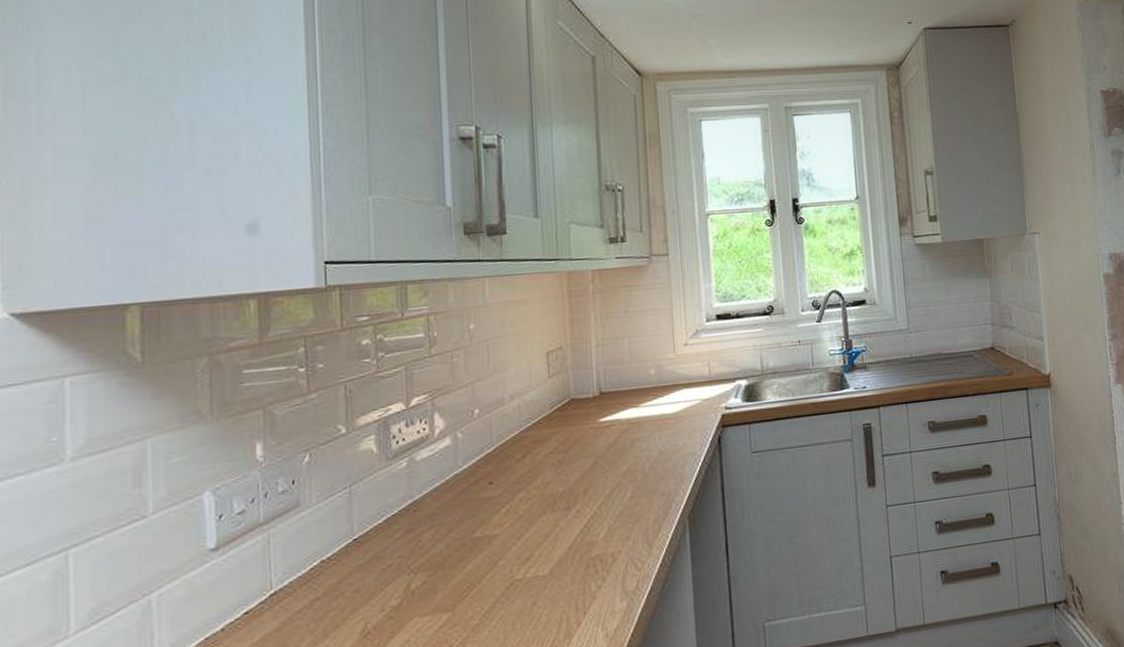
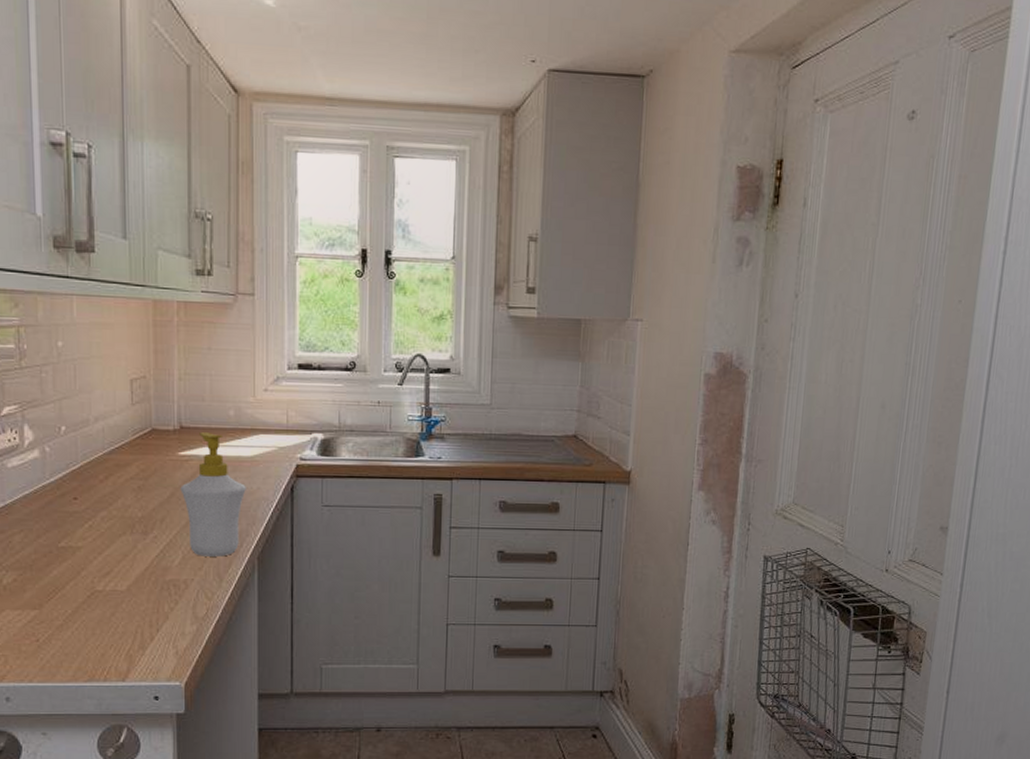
soap bottle: none [603,394,672,525] -> present [180,432,246,557]

